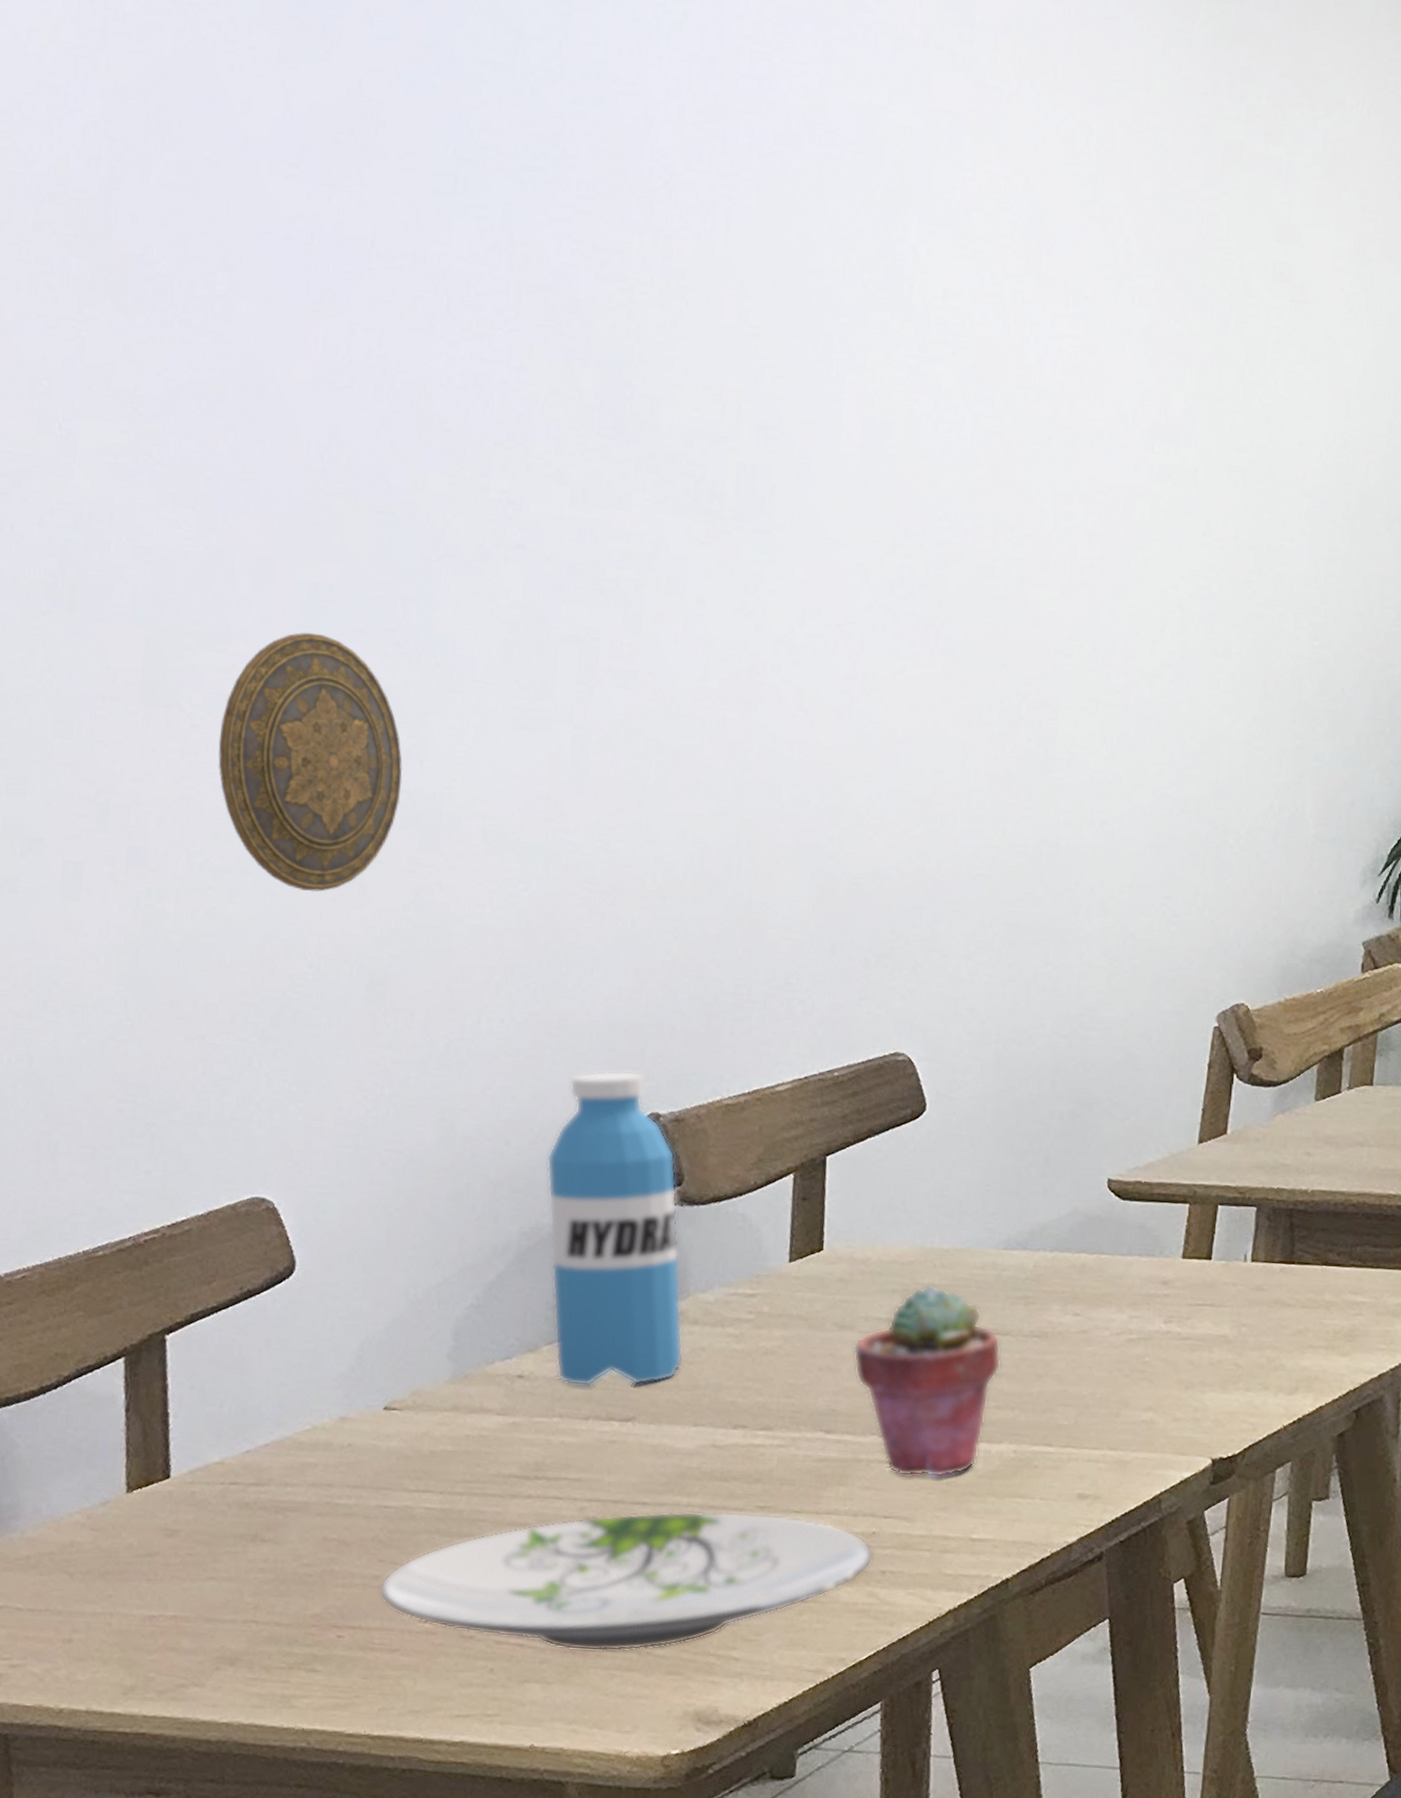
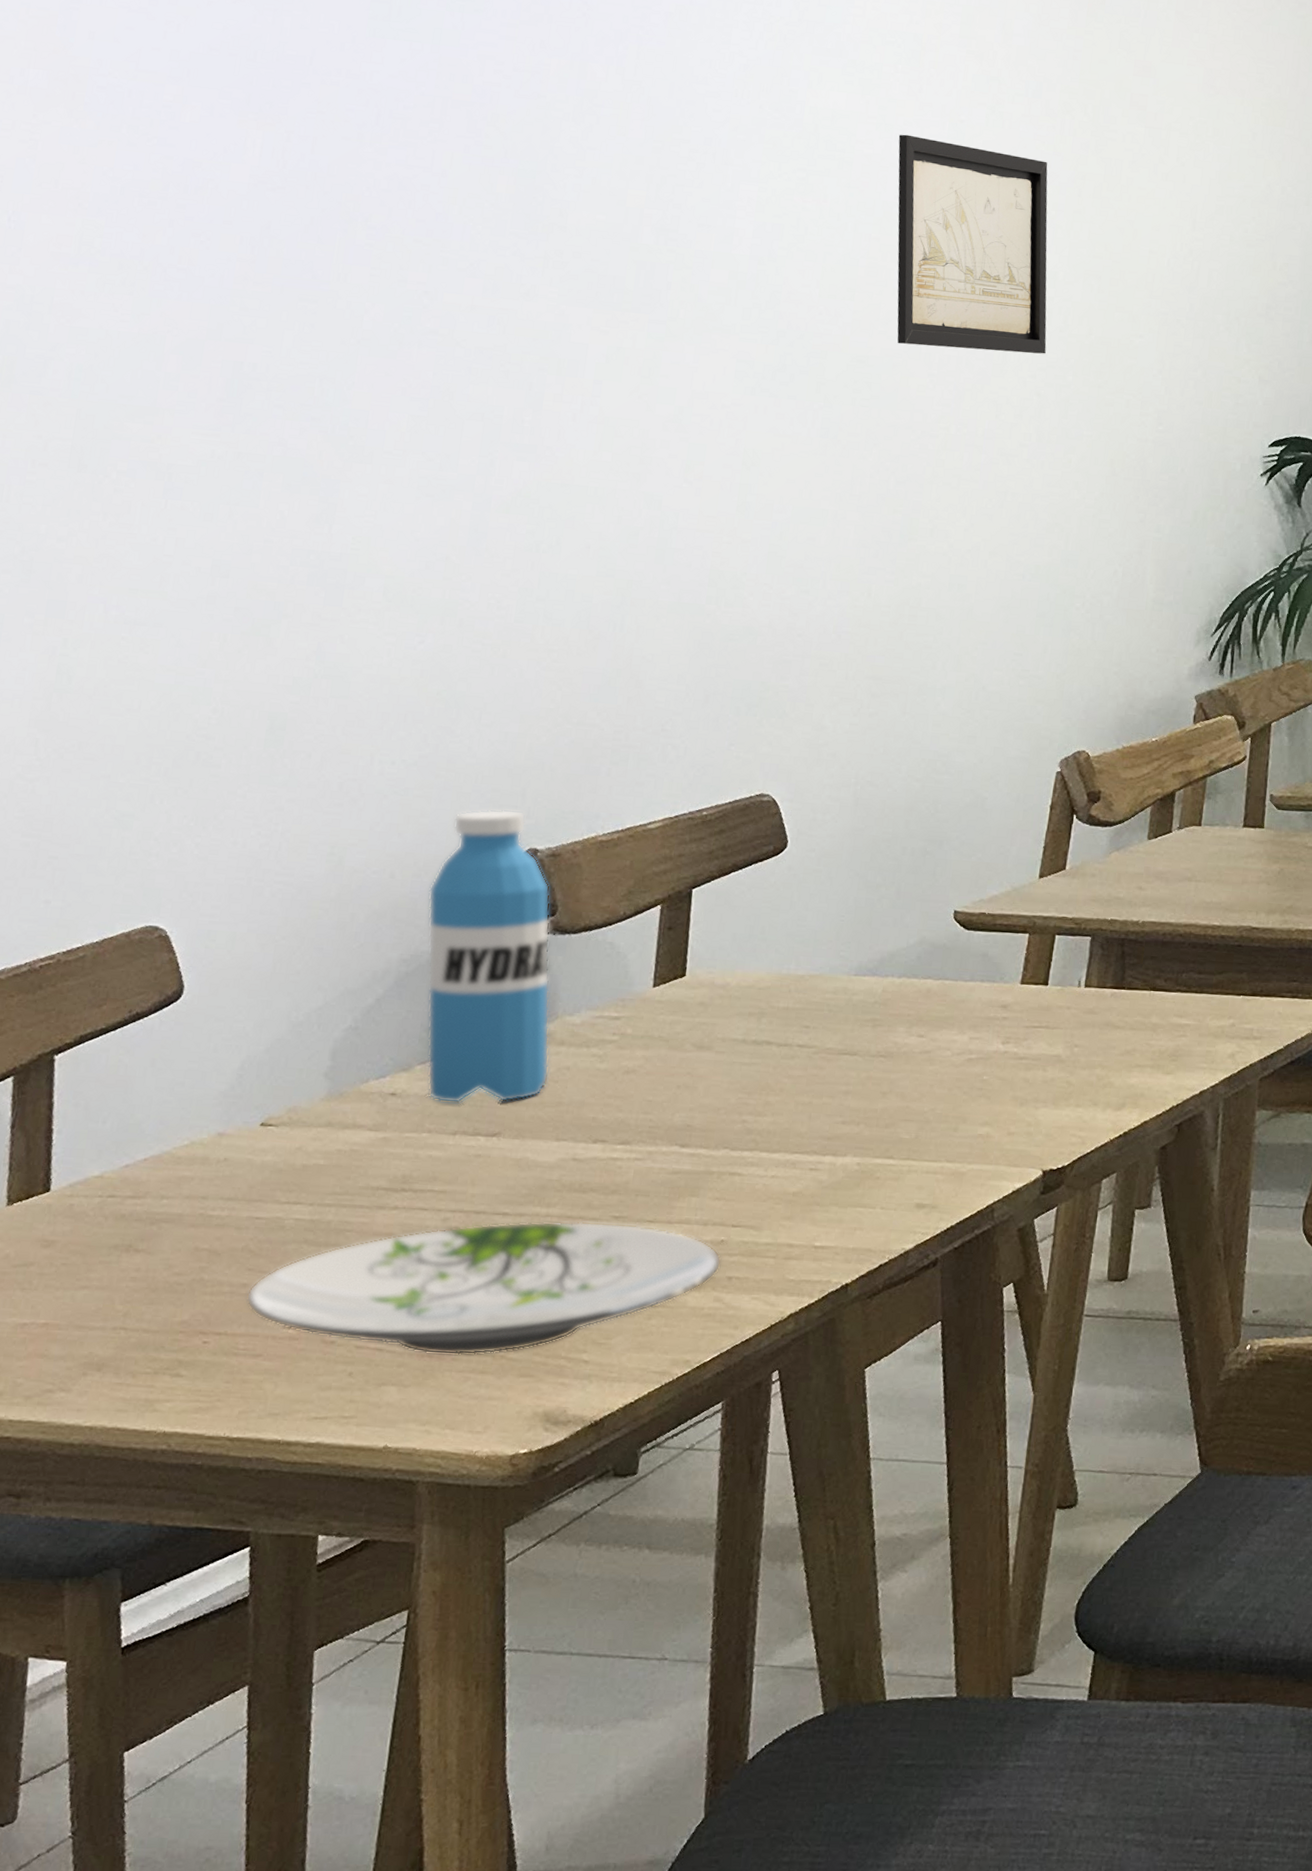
decorative plate: present [218,632,403,892] -> none [138,406,313,644]
potted succulent: present [853,1284,1001,1478] -> none [709,1008,849,1189]
wall art: none [1017,314,1189,562] -> present [897,134,1048,354]

